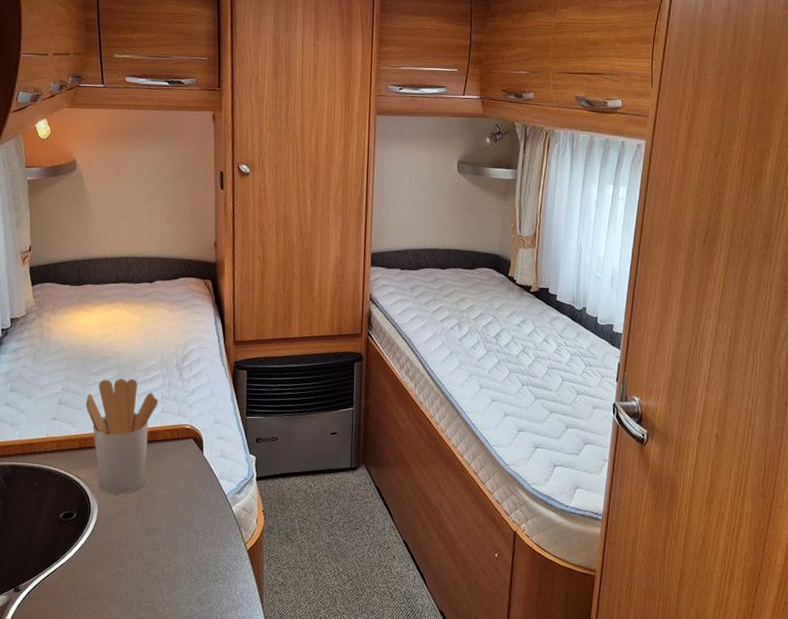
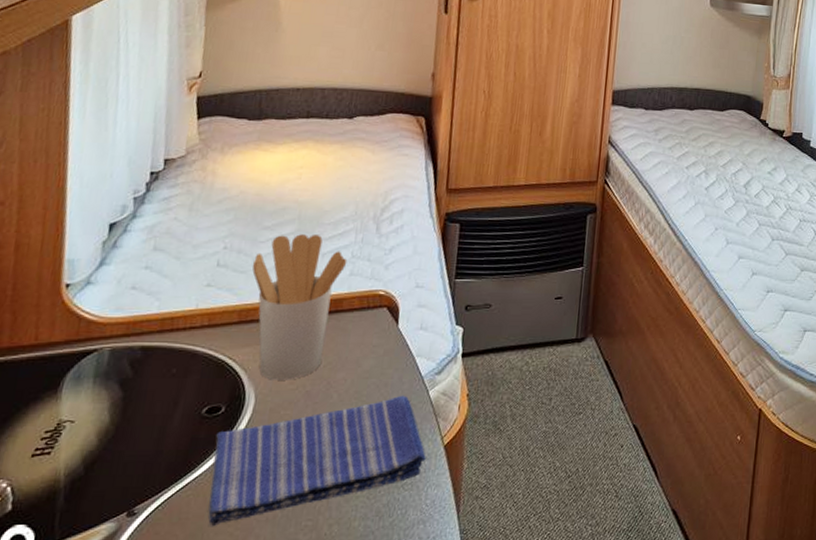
dish towel: none [71,509,233,603] -> present [208,395,426,527]

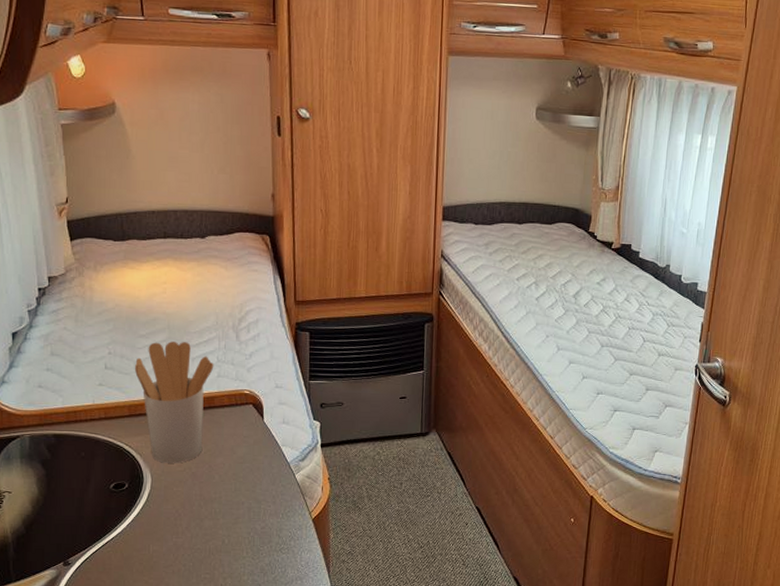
dish towel: present [208,395,426,527] -> none [124,477,298,576]

